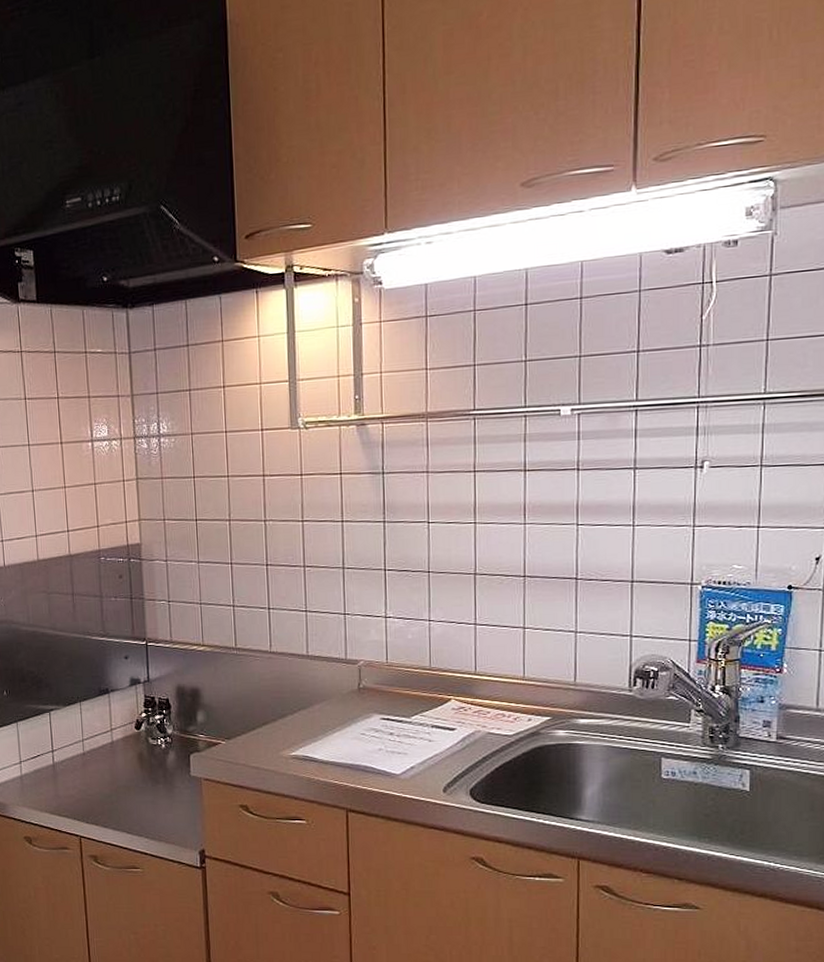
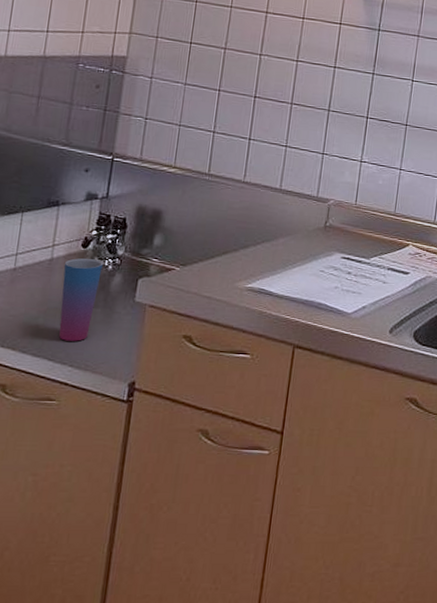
cup: none [123,739,157,815] -> present [59,258,103,341]

